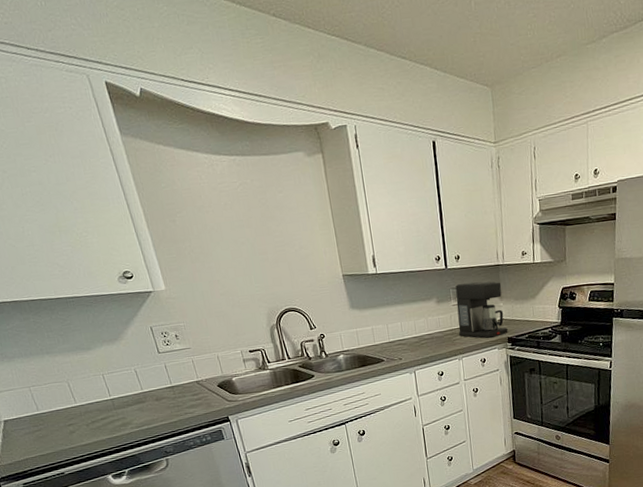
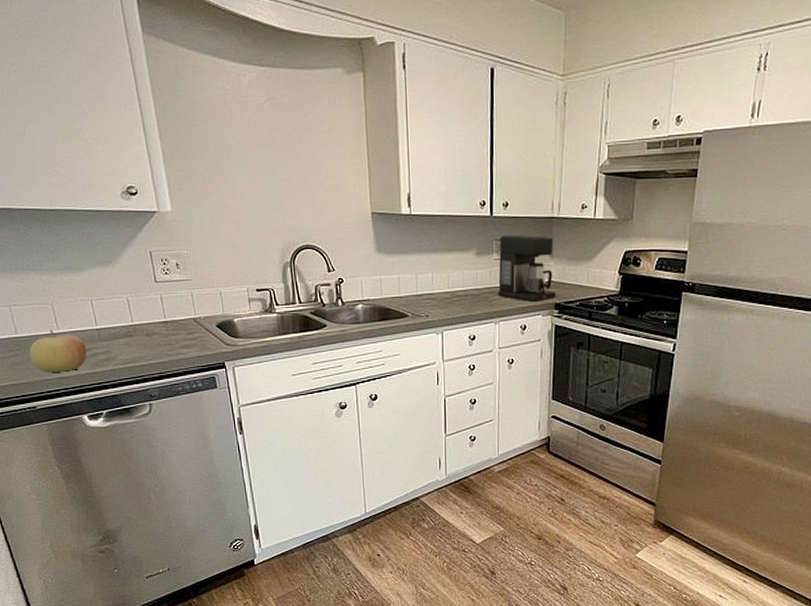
fruit: none [52,404,105,443] -> present [29,330,87,373]

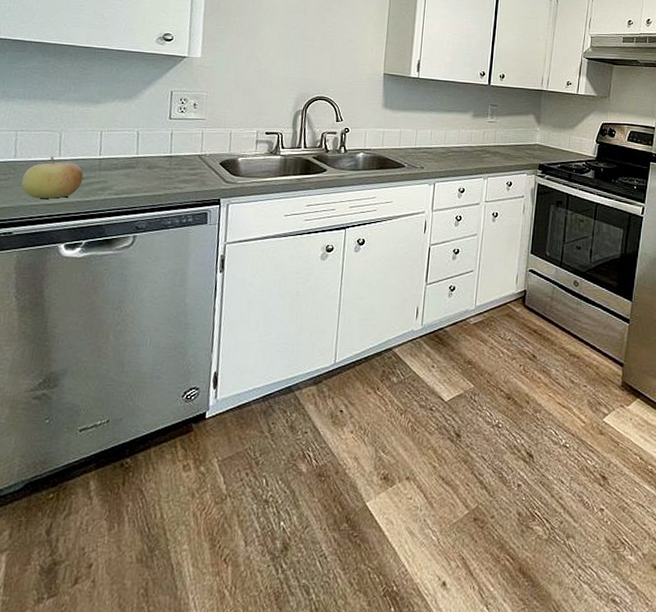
coffee maker: present [498,235,556,302] -> none [489,102,541,161]

